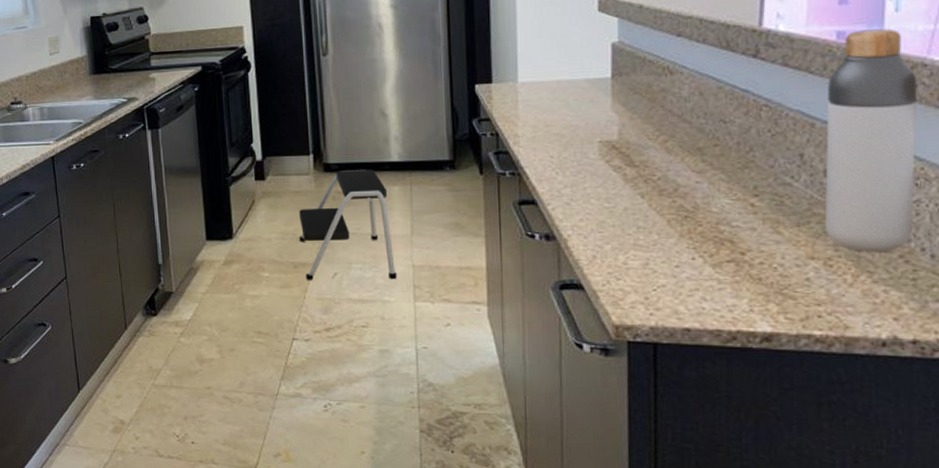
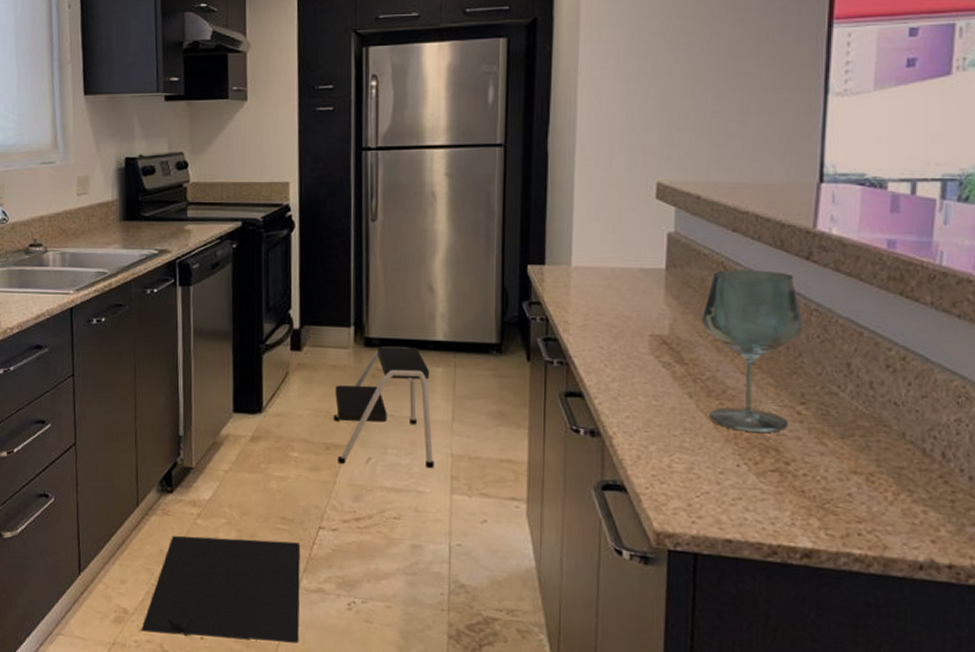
door mat: none [137,353,281,443] -> present [141,536,300,642]
wine glass: none [650,71,753,226] -> present [702,269,803,433]
bottle: present [824,28,918,252] -> none [868,240,963,470]

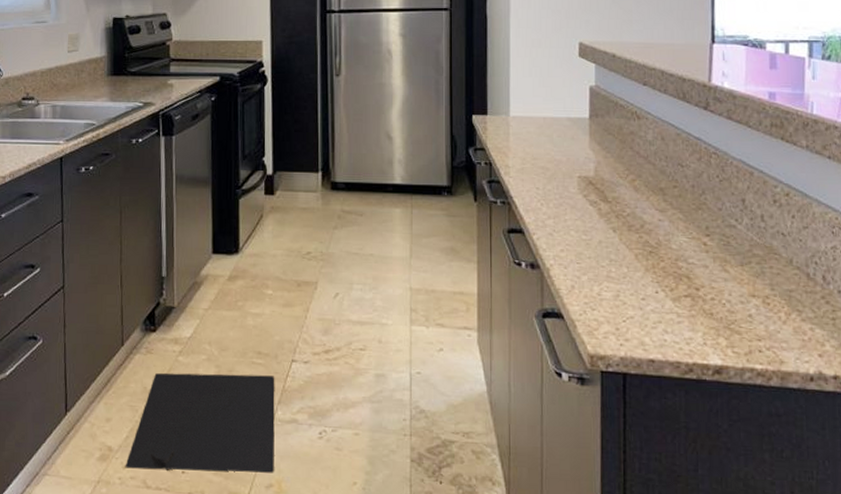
step stool: present [333,346,434,469] -> none [304,190,395,302]
wine glass: present [702,269,803,433] -> none [621,118,705,262]

